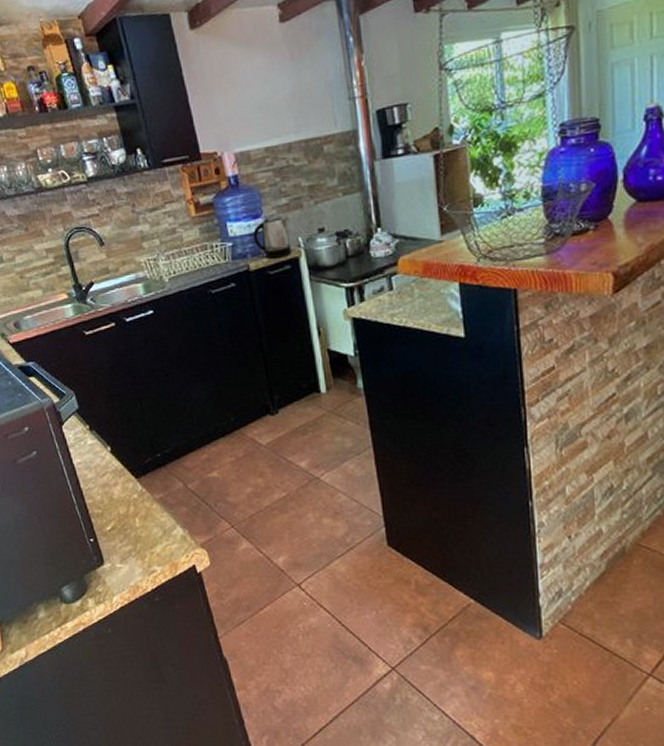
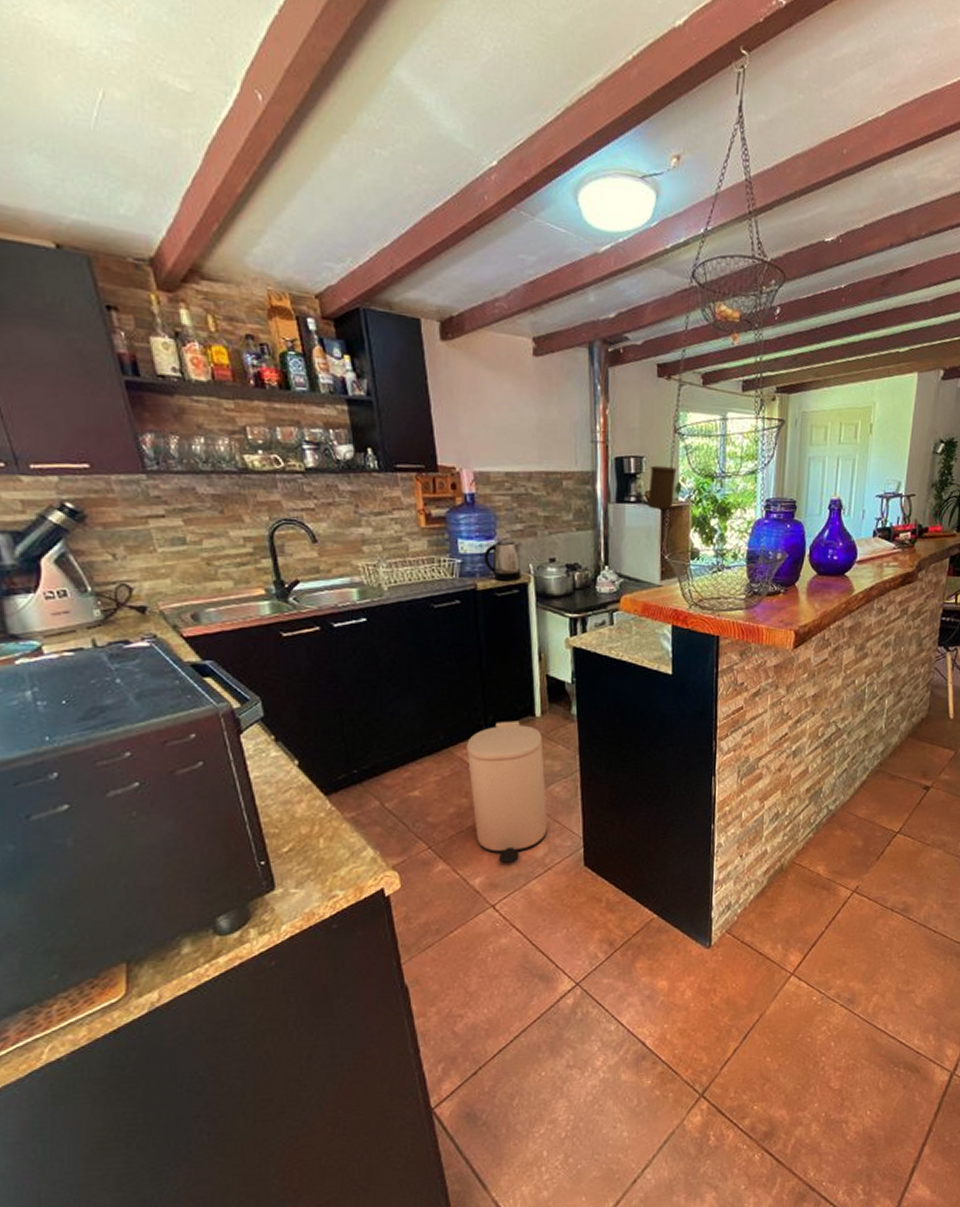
pedal bin: none [256,398,345,542] -> present [467,720,548,863]
canister: none [417,108,447,159] -> present [648,465,677,510]

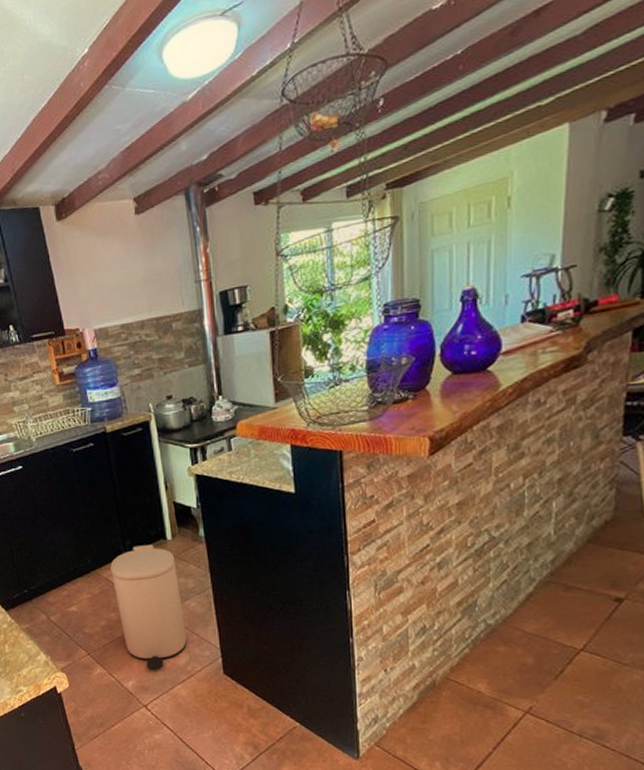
kettle: present [484,540,522,581] -> none [109,384,143,422]
canister: present [648,465,677,510] -> none [255,290,283,335]

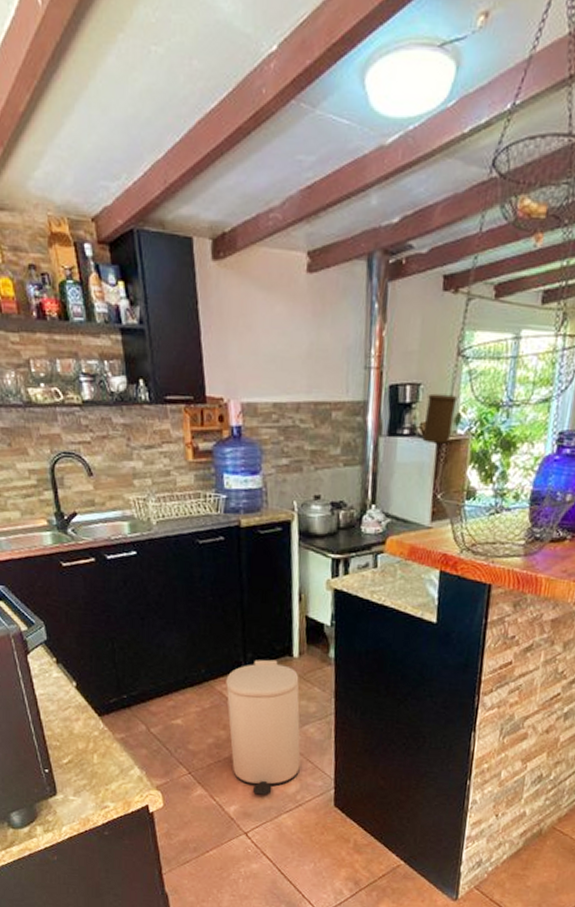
canister: none [255,290,283,335] -> present [422,393,458,444]

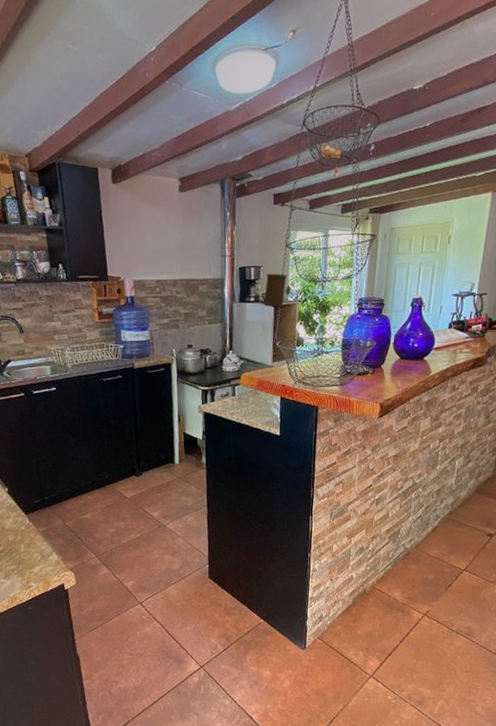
pedal bin: present [226,659,301,795] -> none [124,466,182,572]

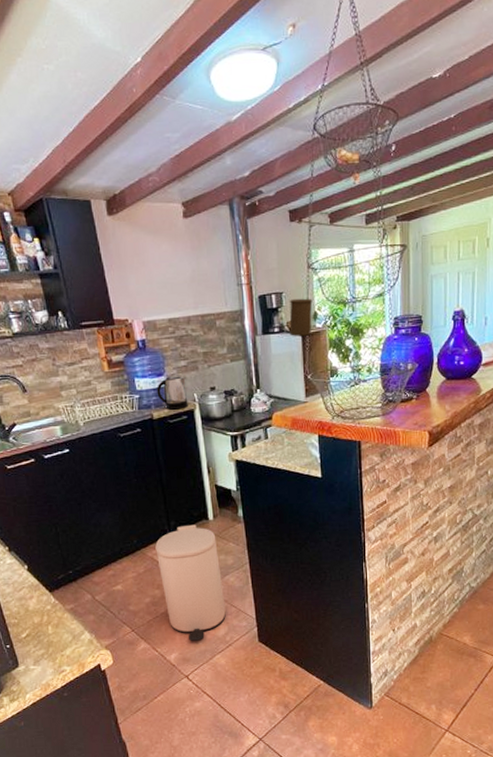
pedal bin: none [124,466,182,572] -> present [155,524,226,641]
kettle: none [140,331,167,362] -> present [157,375,188,410]

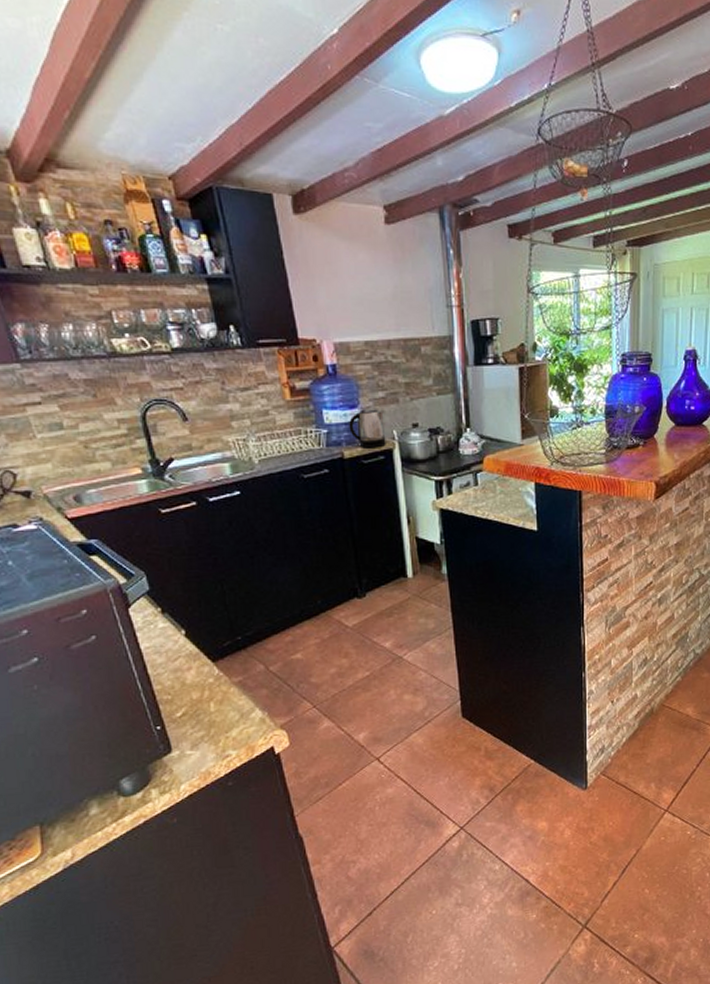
pedal bin: present [155,524,226,641] -> none [343,582,425,718]
canister: present [289,298,313,336] -> none [505,326,532,369]

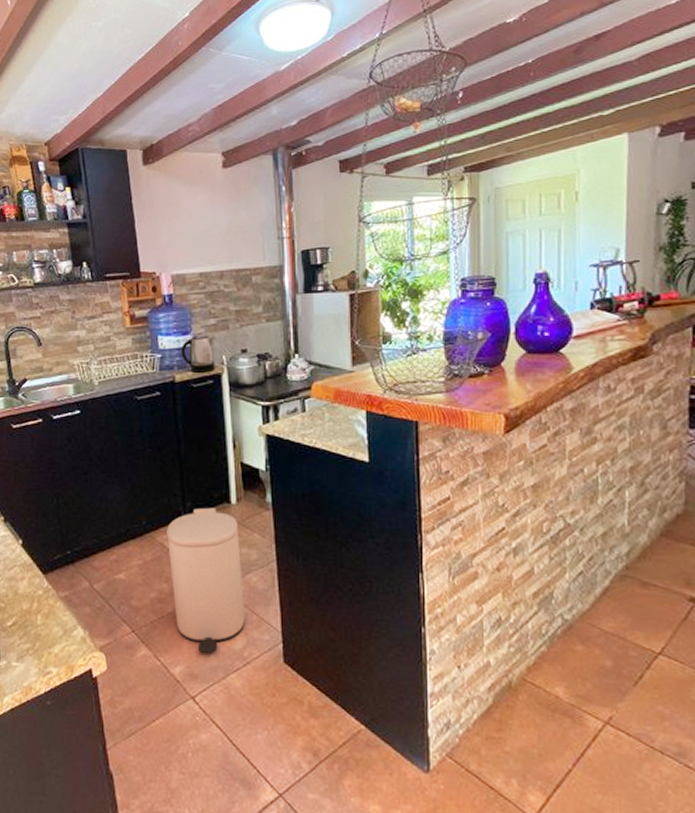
pedal bin: none [343,582,425,718] -> present [167,507,245,653]

